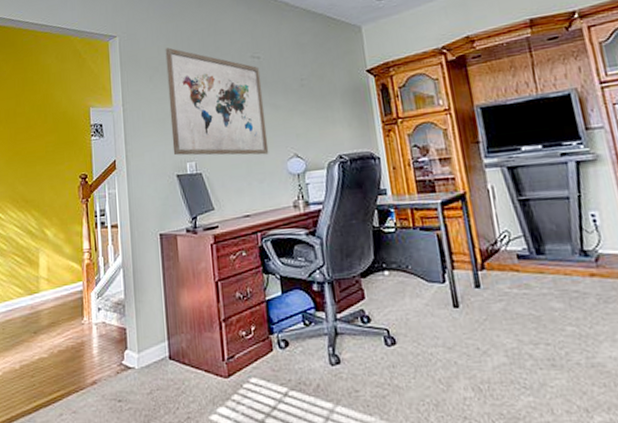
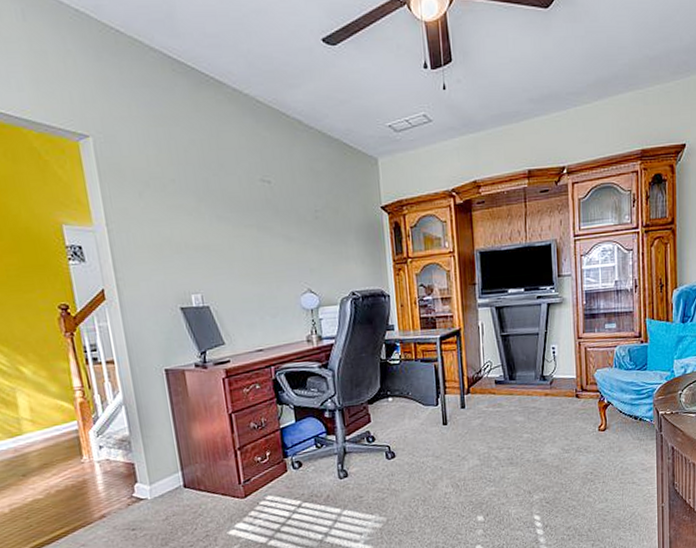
wall art: present [165,47,269,156] -> none [156,158,282,289]

